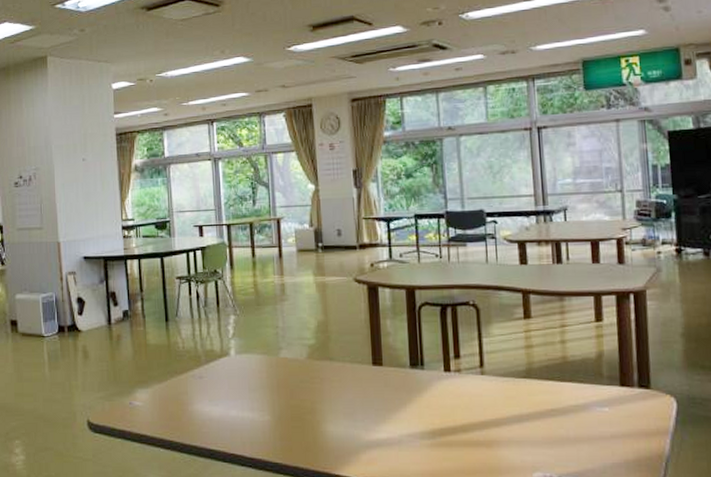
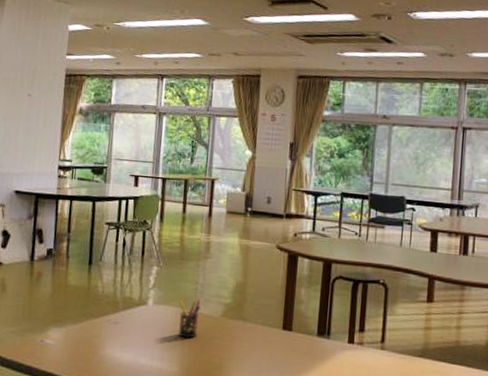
pen holder: none [260,343,285,385] -> present [178,299,202,339]

